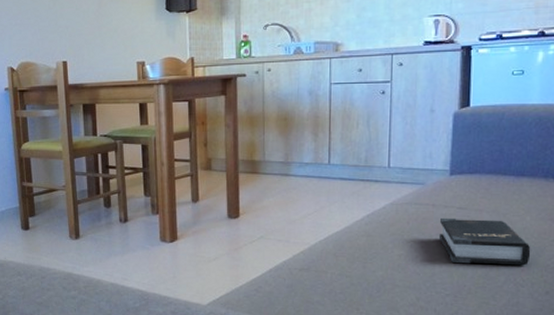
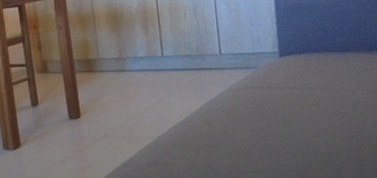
hardback book: present [438,217,531,266] -> none [277,96,368,144]

